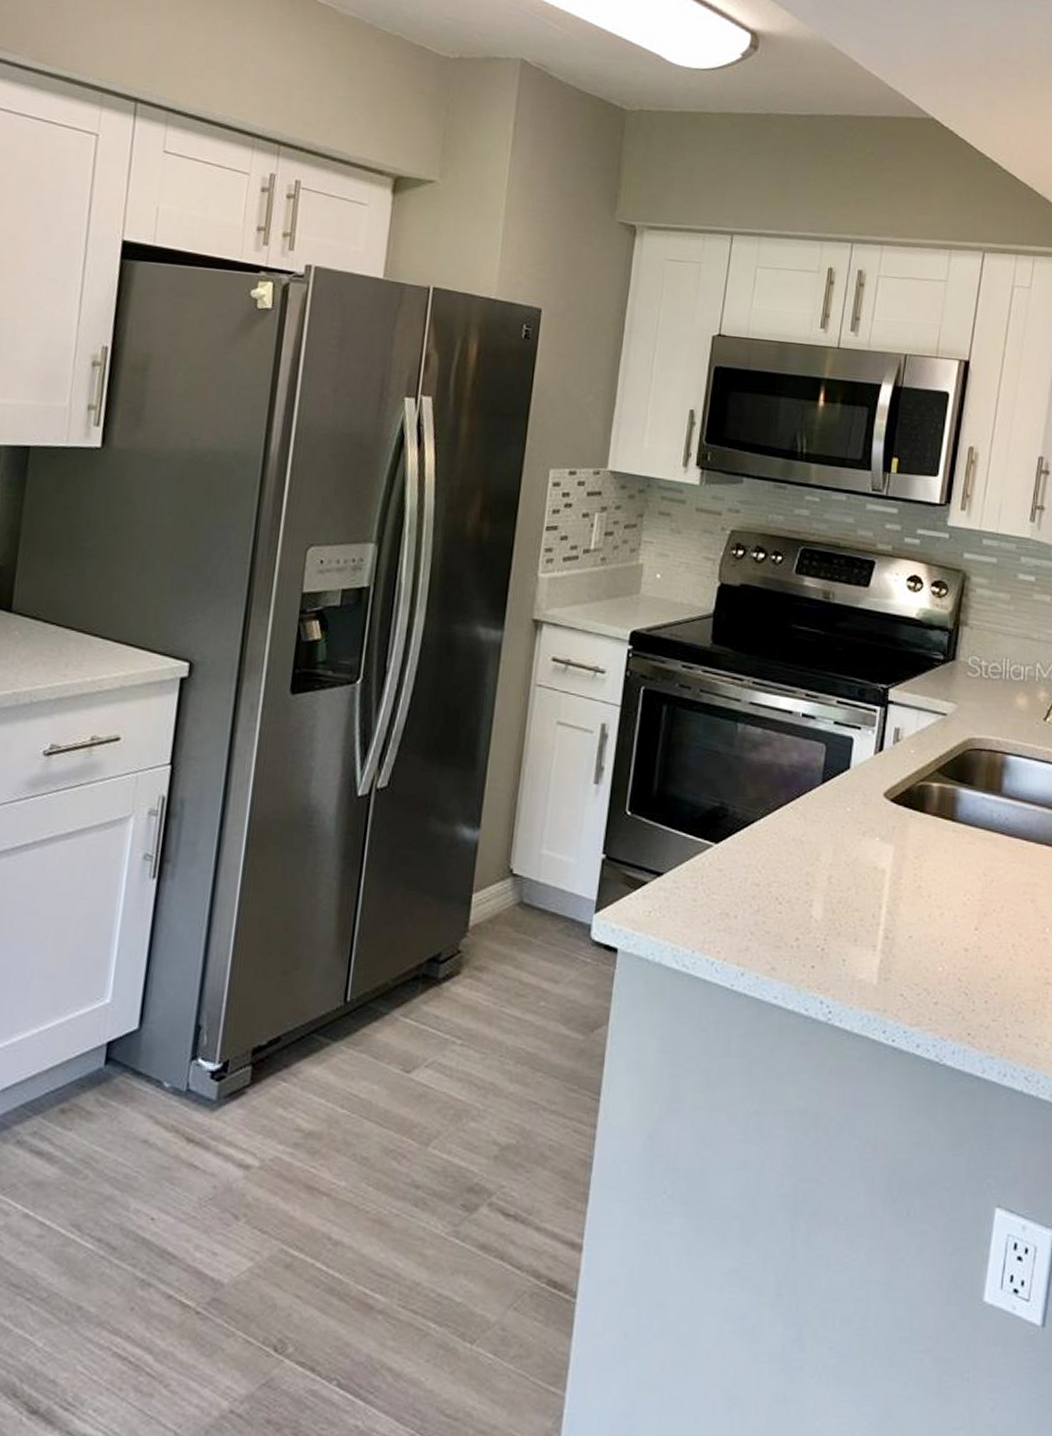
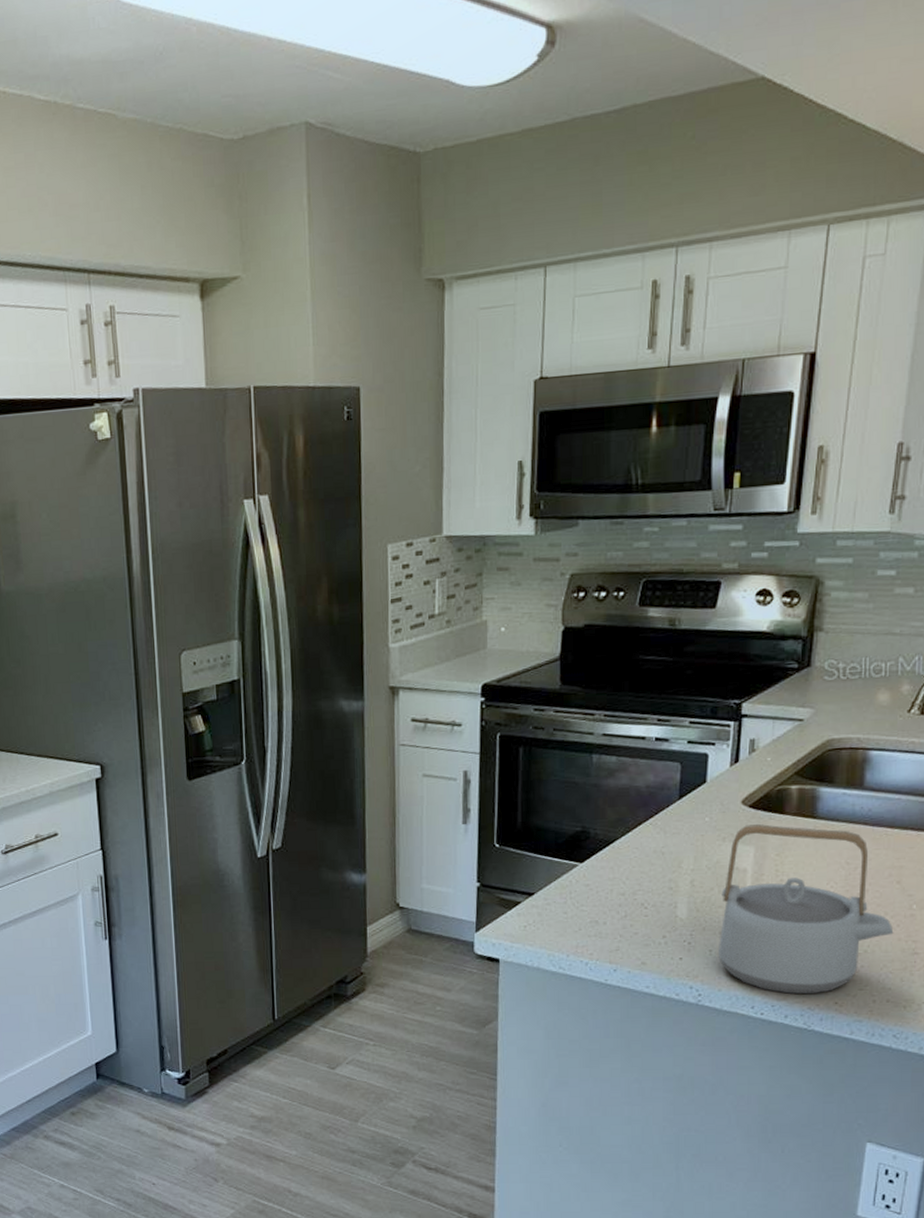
teapot: none [852,820,1027,1022] -> present [719,823,894,995]

